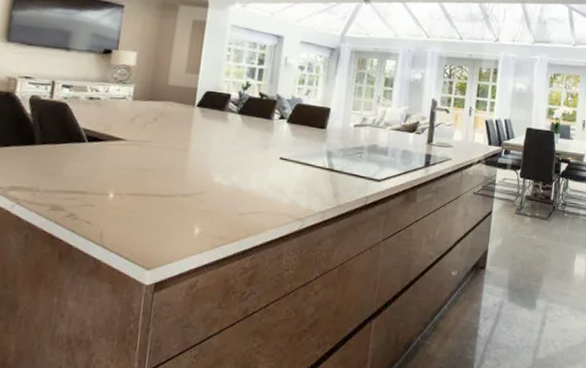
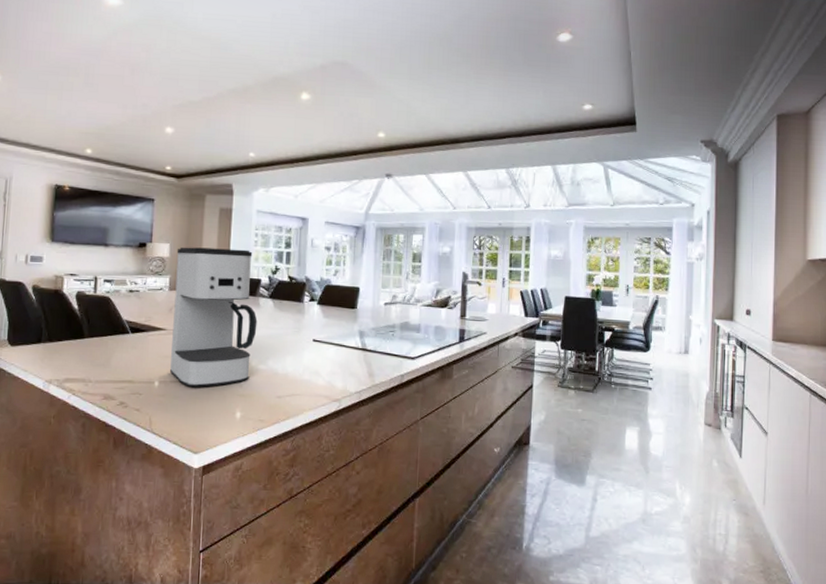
coffee maker: none [126,56,224,201] -> present [169,247,258,387]

